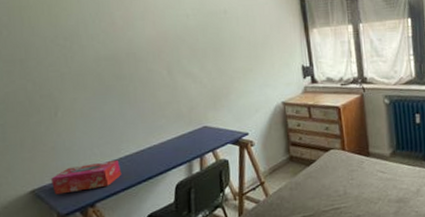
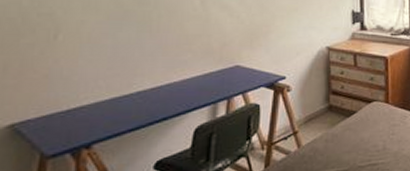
tissue box: present [51,160,122,195] -> none [38,96,131,132]

